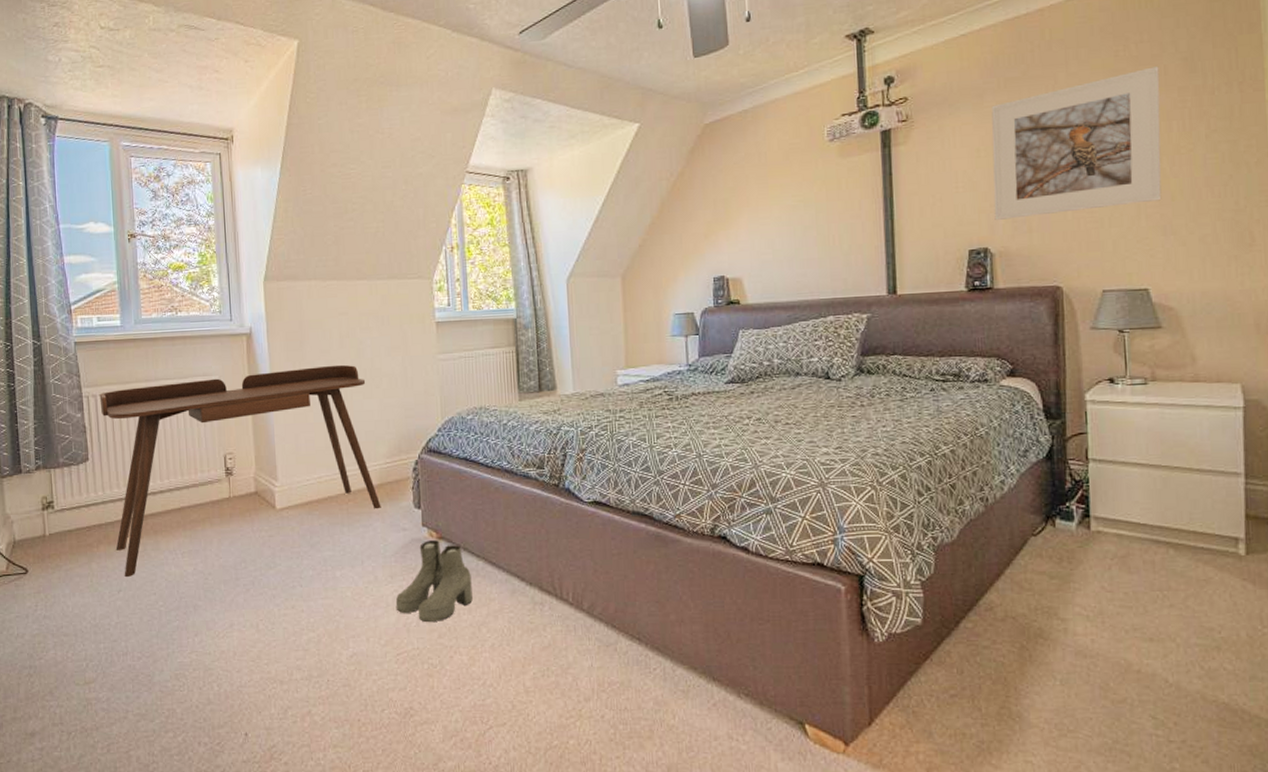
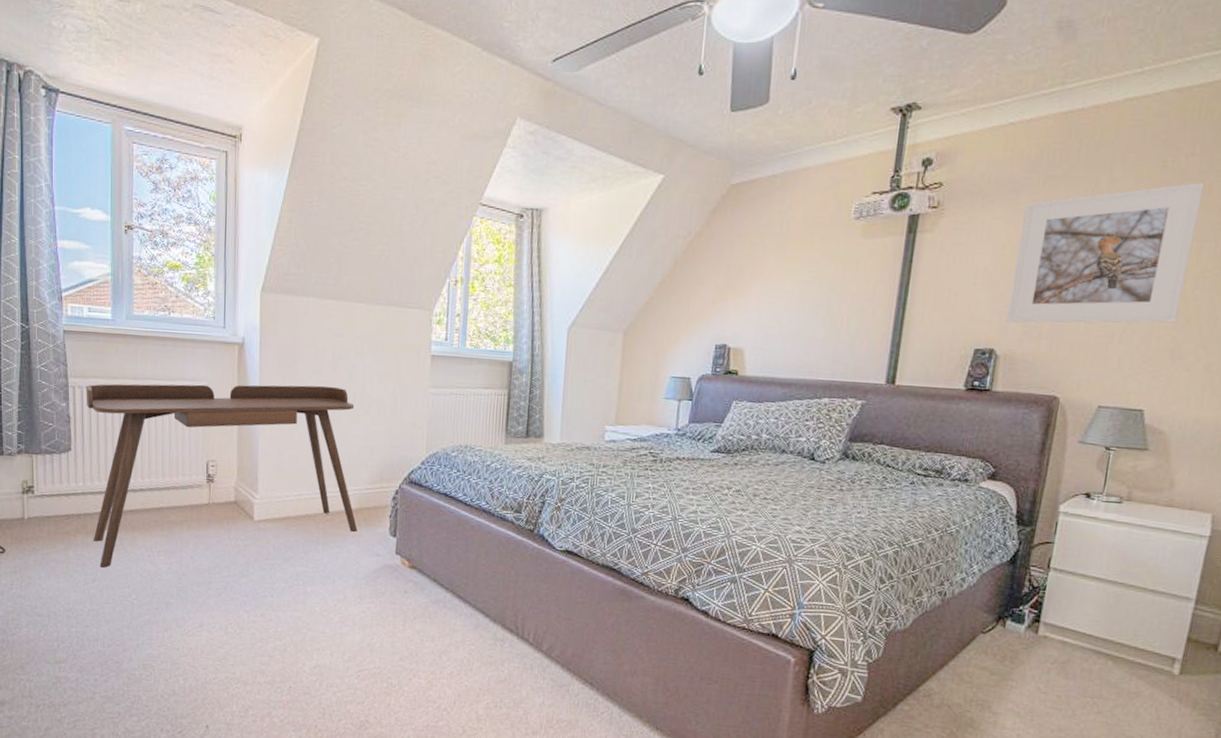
boots: present [395,540,473,622] -> none [361,568,438,645]

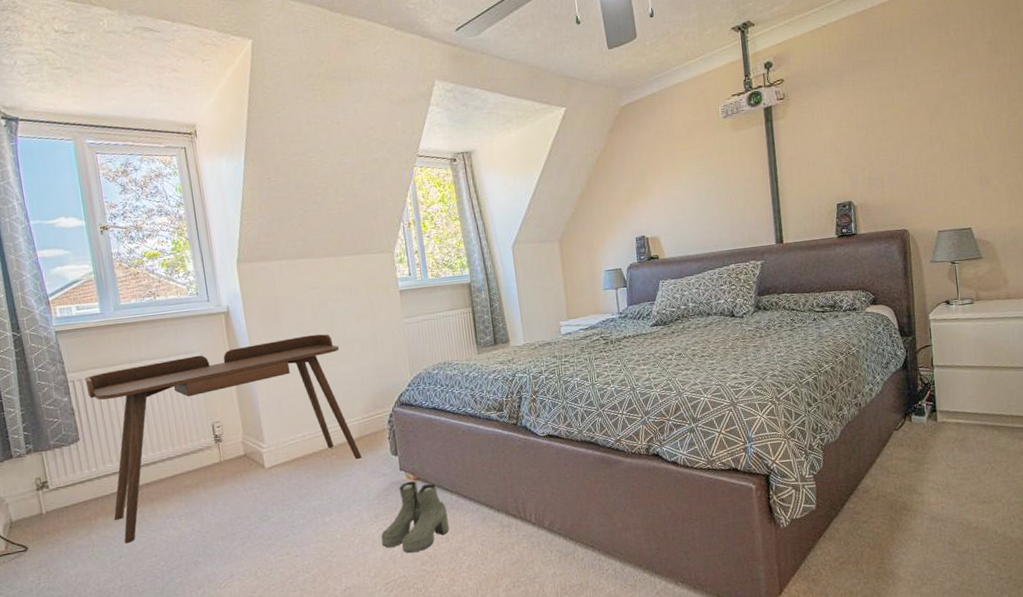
boots: none [361,568,438,645] -> present [381,481,449,553]
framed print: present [1006,182,1205,323] -> none [849,49,978,178]

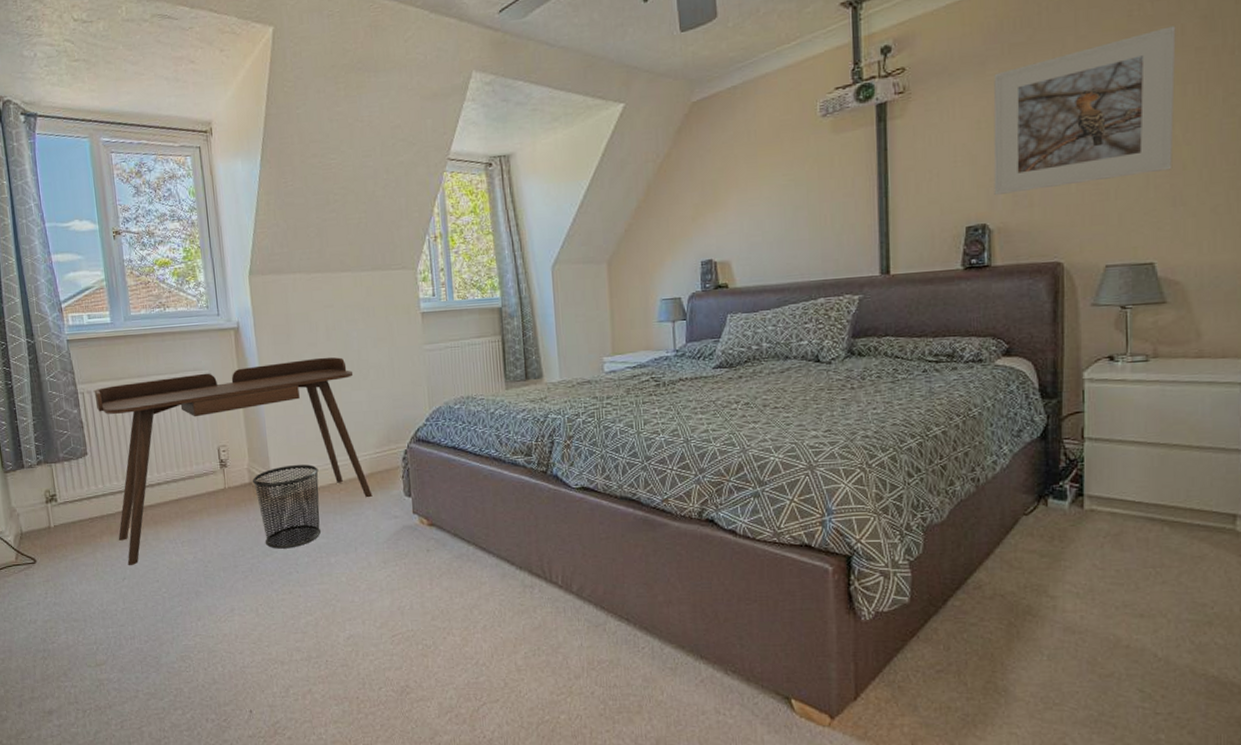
waste bin: none [246,433,315,514] -> present [252,464,322,549]
boots: present [381,481,449,553] -> none [389,527,464,605]
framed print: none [849,49,978,178] -> present [993,26,1176,195]

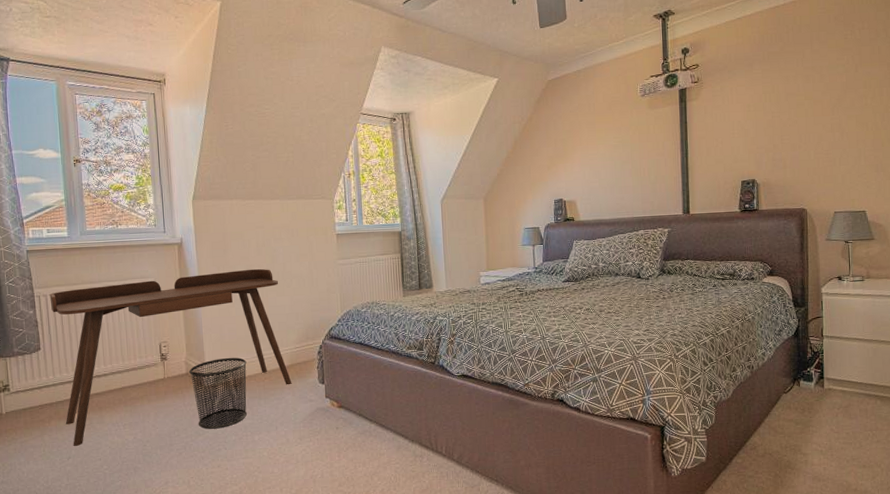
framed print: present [993,26,1176,195] -> none [758,47,876,159]

